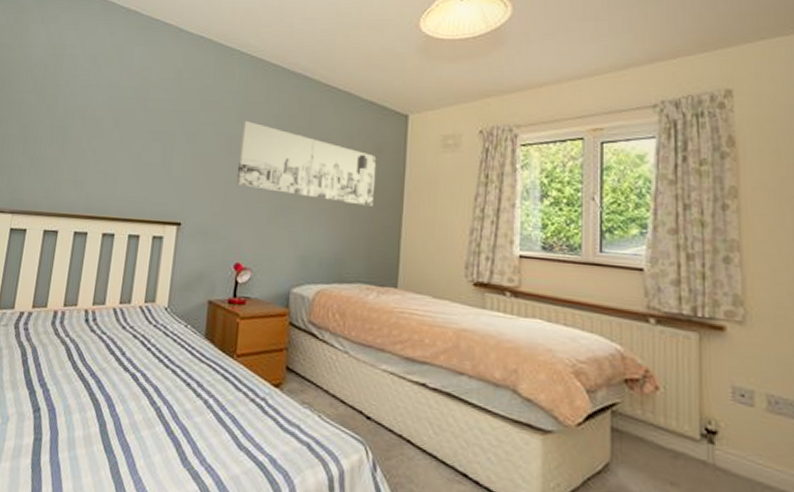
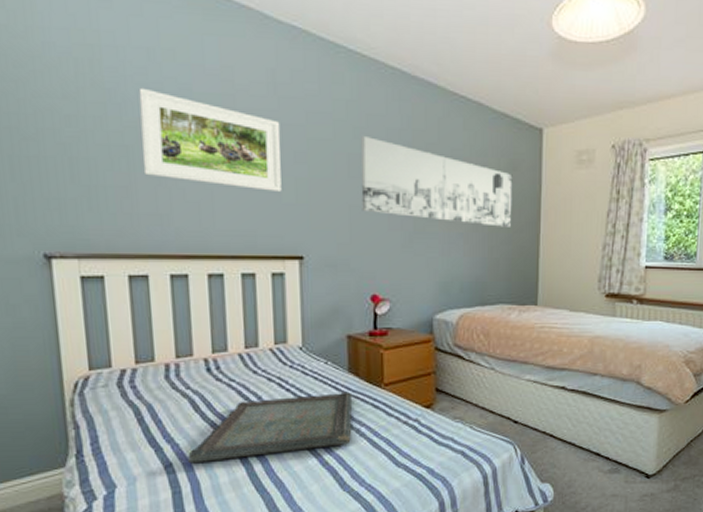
serving tray: none [53,354,206,416] -> present [188,392,353,464]
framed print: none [72,84,180,166] -> present [138,87,282,192]

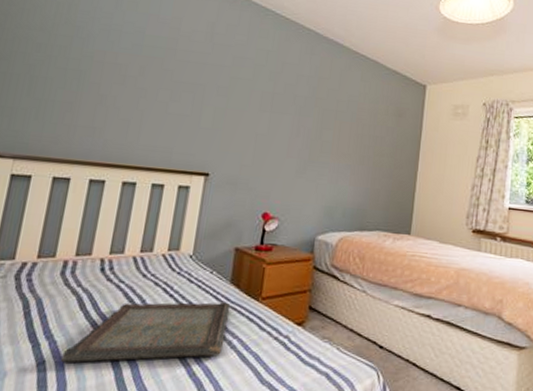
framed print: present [138,87,282,192] -> none [89,27,211,117]
wall art: present [360,135,513,227] -> none [266,78,398,164]

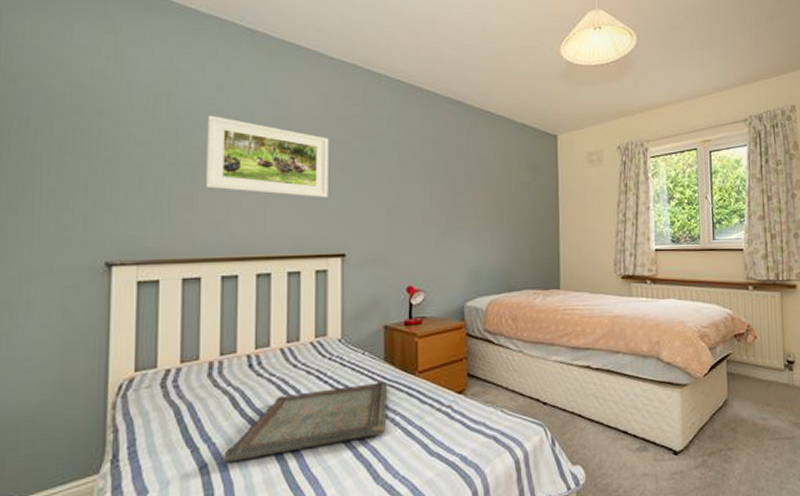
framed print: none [89,27,211,117] -> present [205,115,329,197]

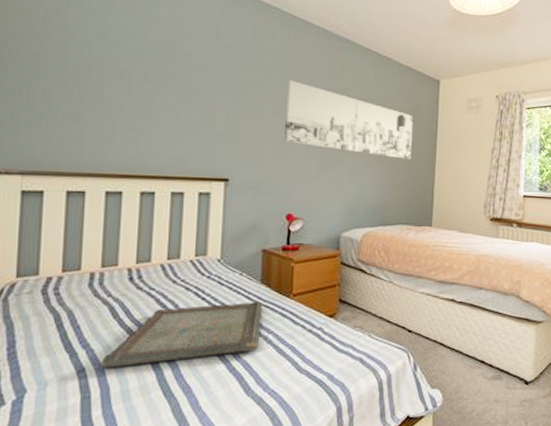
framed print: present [205,115,329,197] -> none [93,32,219,123]
wall art: none [399,146,533,220] -> present [283,79,414,159]

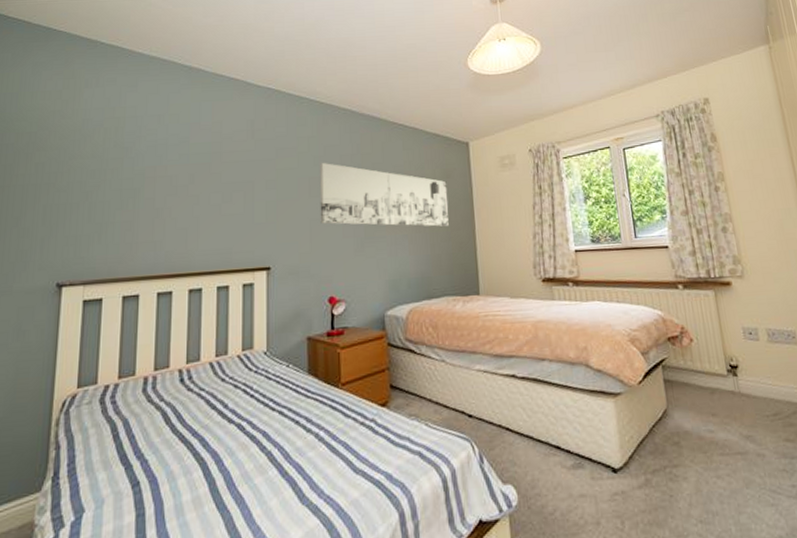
serving tray: present [101,301,263,369] -> none [155,394,312,481]

